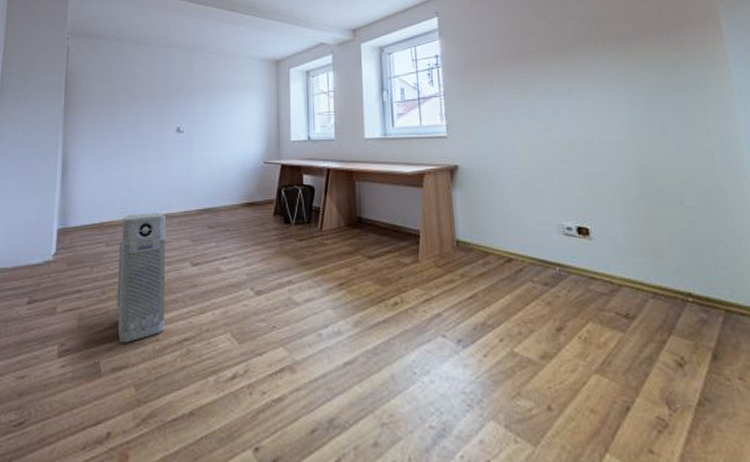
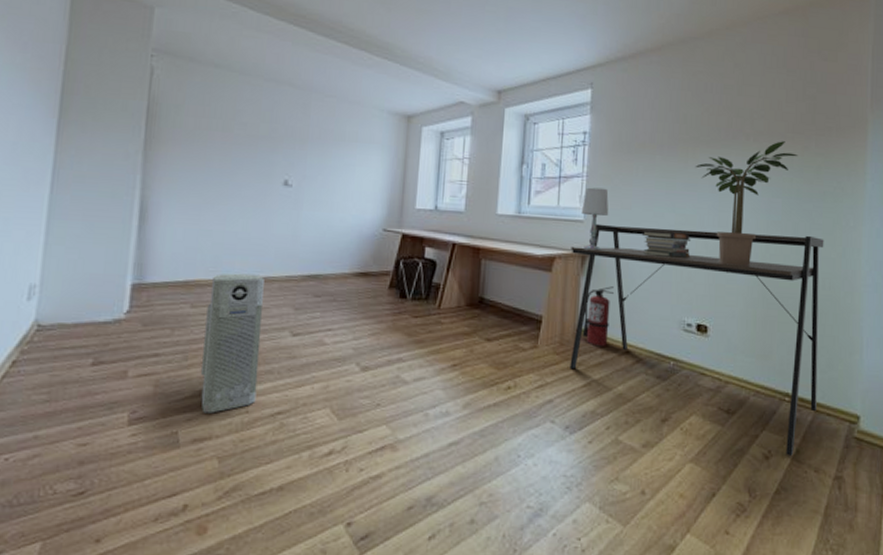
desk: none [438,128,727,363] -> present [570,223,824,457]
table lamp: none [443,104,471,163] -> present [581,187,609,250]
fire extinguisher: none [460,196,488,257] -> present [582,286,615,347]
book stack: none [506,139,557,163] -> present [643,231,692,258]
potted plant: none [548,41,651,165] -> present [695,141,798,266]

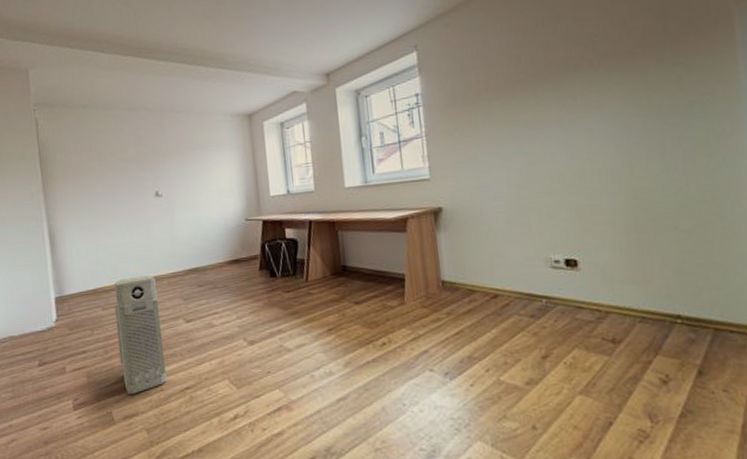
desk: present [570,223,824,457] -> none [421,150,716,379]
table lamp: present [581,187,609,250] -> none [425,143,455,205]
fire extinguisher: present [582,286,615,347] -> none [445,236,474,295]
book stack: present [643,231,692,258] -> none [492,172,546,200]
potted plant: present [695,141,798,266] -> none [537,58,652,197]

